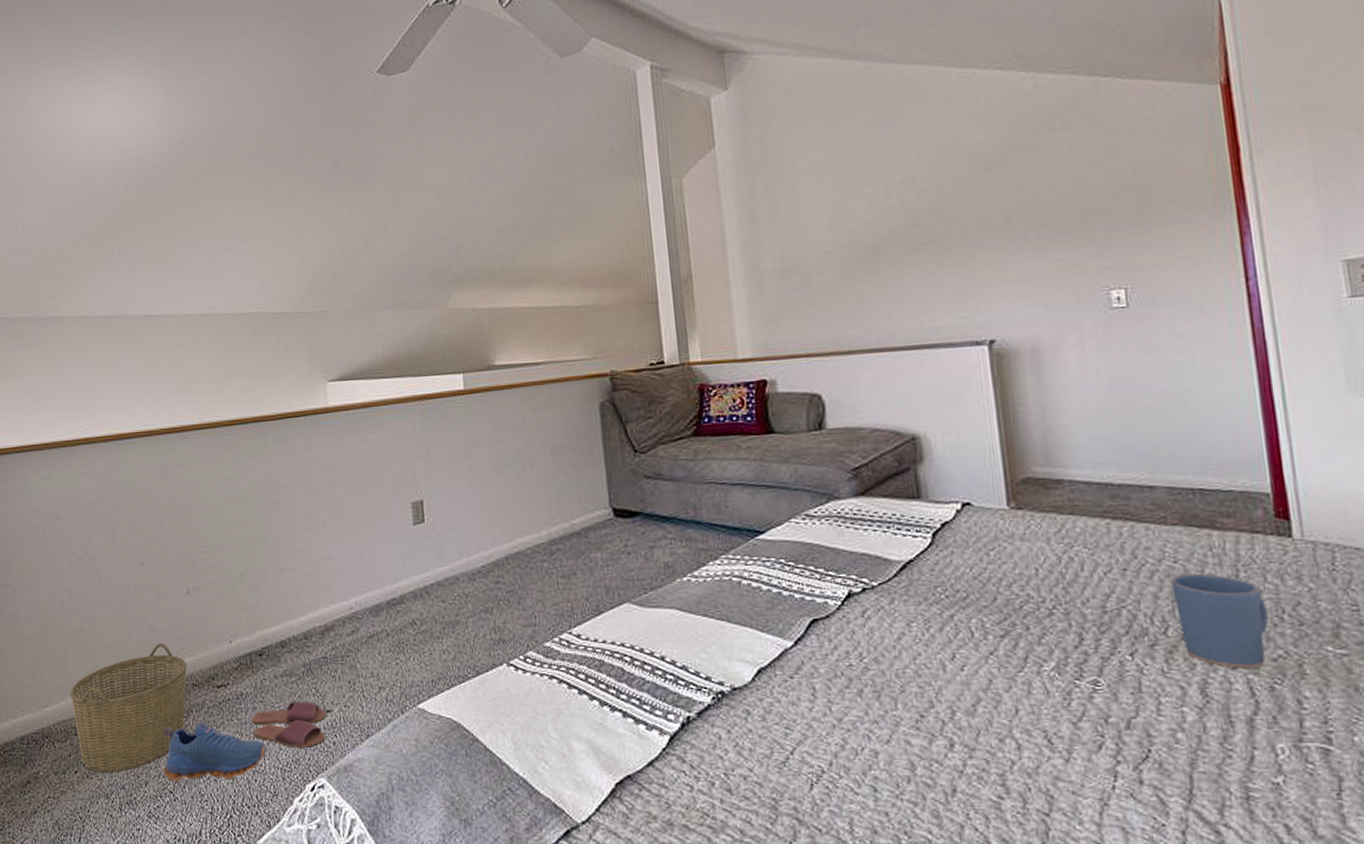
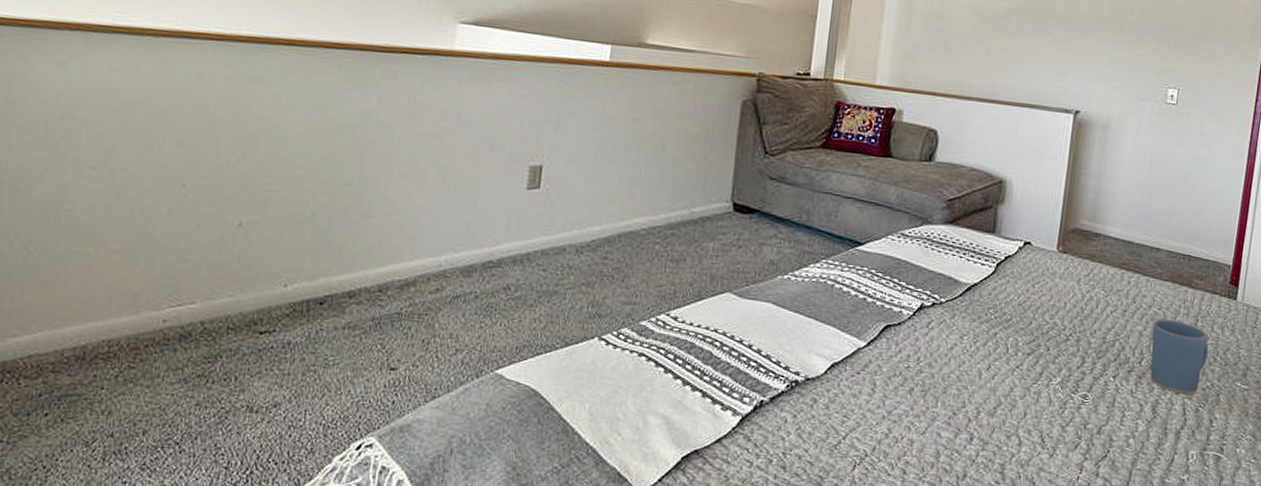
basket: present [70,643,187,773] -> none [52,278,223,418]
athletic shoe: present [163,722,267,781] -> none [171,370,311,433]
slippers: present [252,700,326,747] -> none [295,355,390,405]

